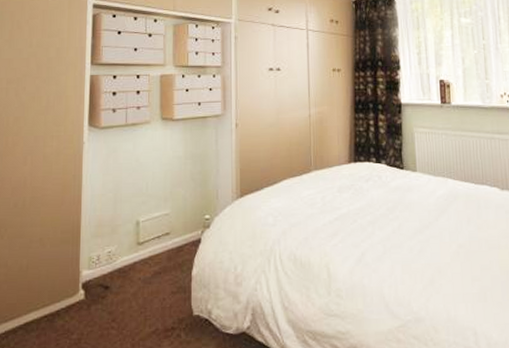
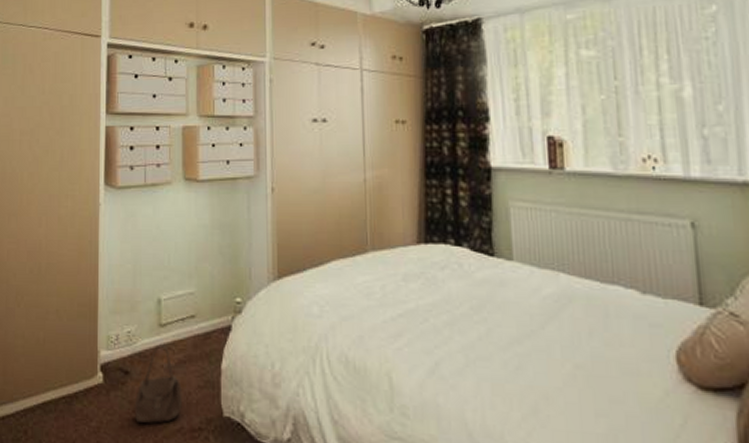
handbag: none [113,260,157,331] -> present [134,344,182,425]

